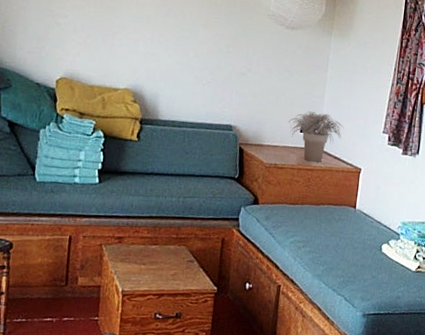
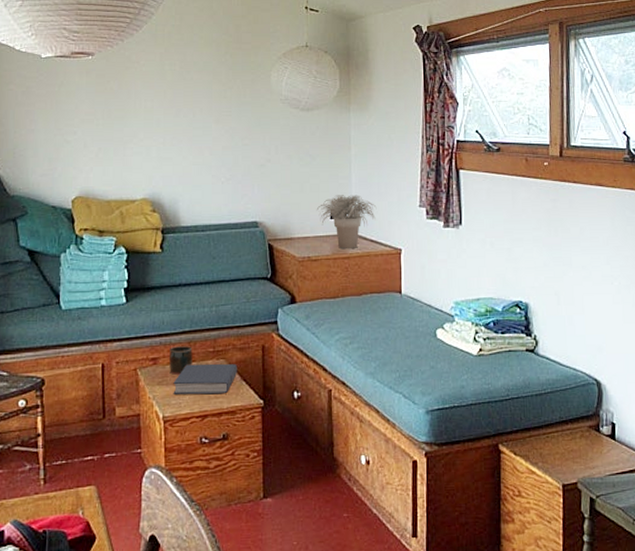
mug: none [133,229,157,255] -> present [168,346,193,375]
book: none [134,246,198,278] -> present [173,363,238,395]

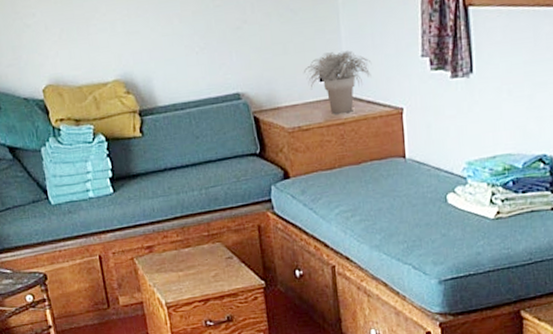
mug: present [168,346,193,375] -> none [163,231,189,261]
book: present [173,363,238,395] -> none [171,246,236,281]

